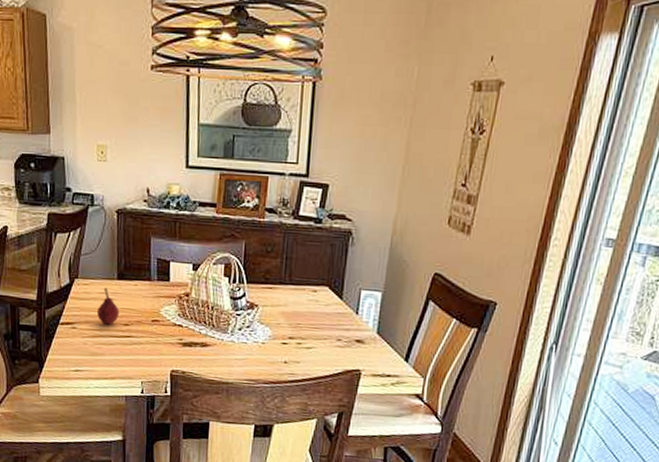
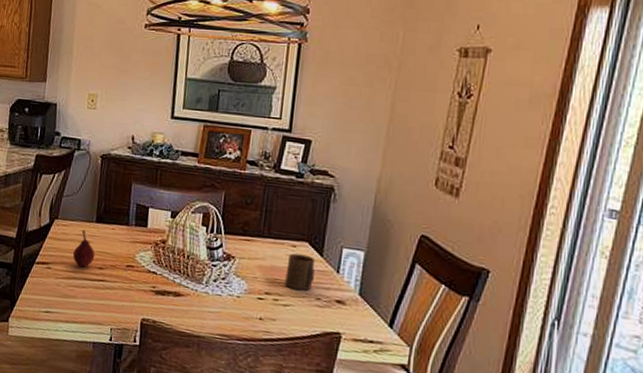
cup: none [307,298,336,333] -> present [284,253,316,291]

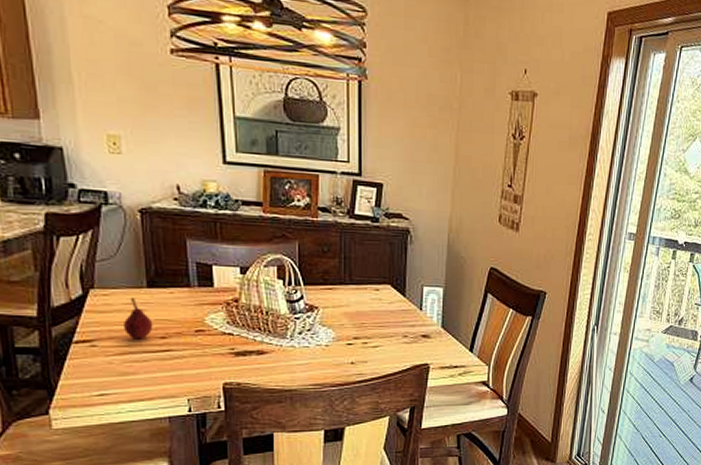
cup: present [284,253,316,291] -> none [372,297,399,331]

